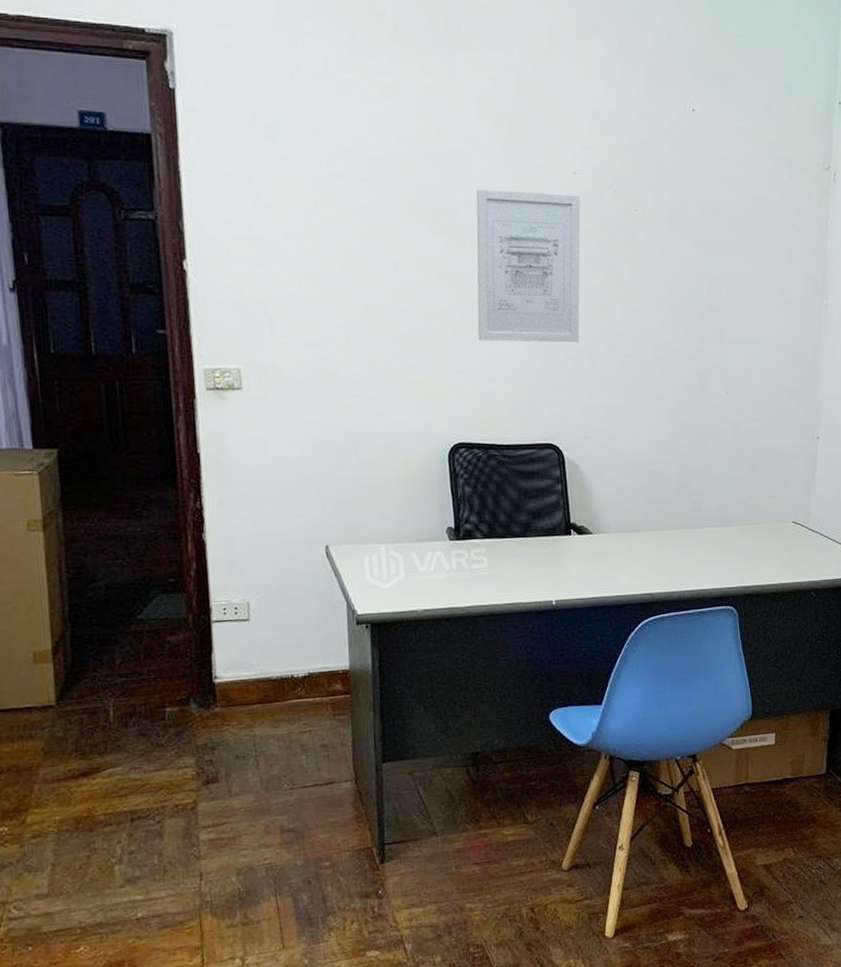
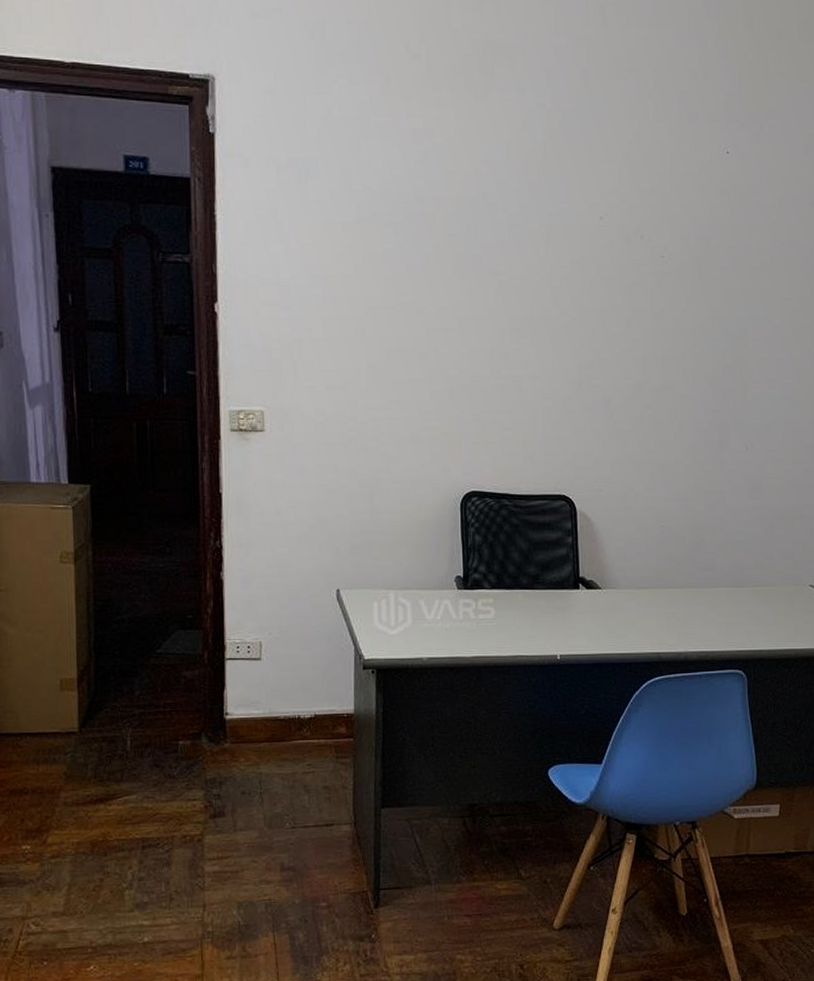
wall art: present [476,189,581,343] -> none [496,234,606,392]

